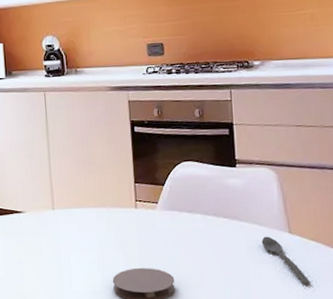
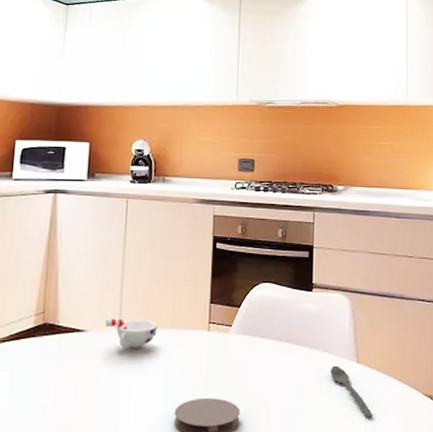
cup: none [40,200,88,226] -> present [106,318,157,348]

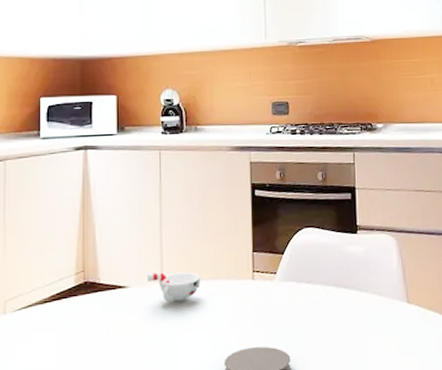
spoon: present [330,365,373,417] -> none [380,307,427,357]

